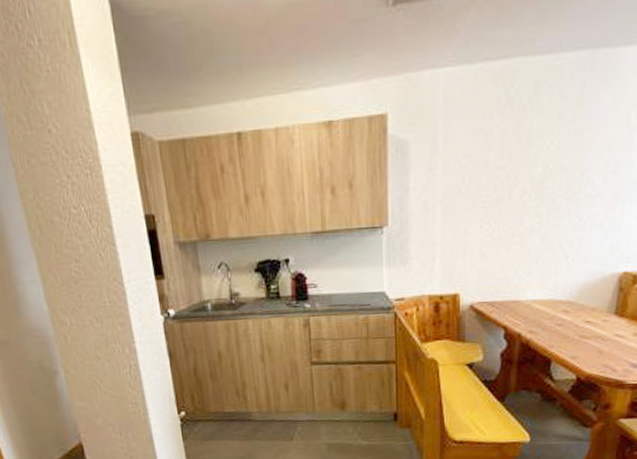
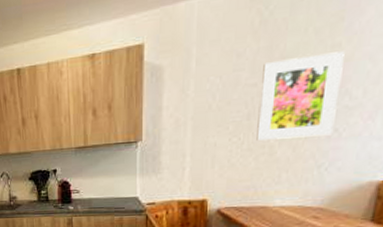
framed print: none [507,137,586,229] -> present [256,51,345,141]

